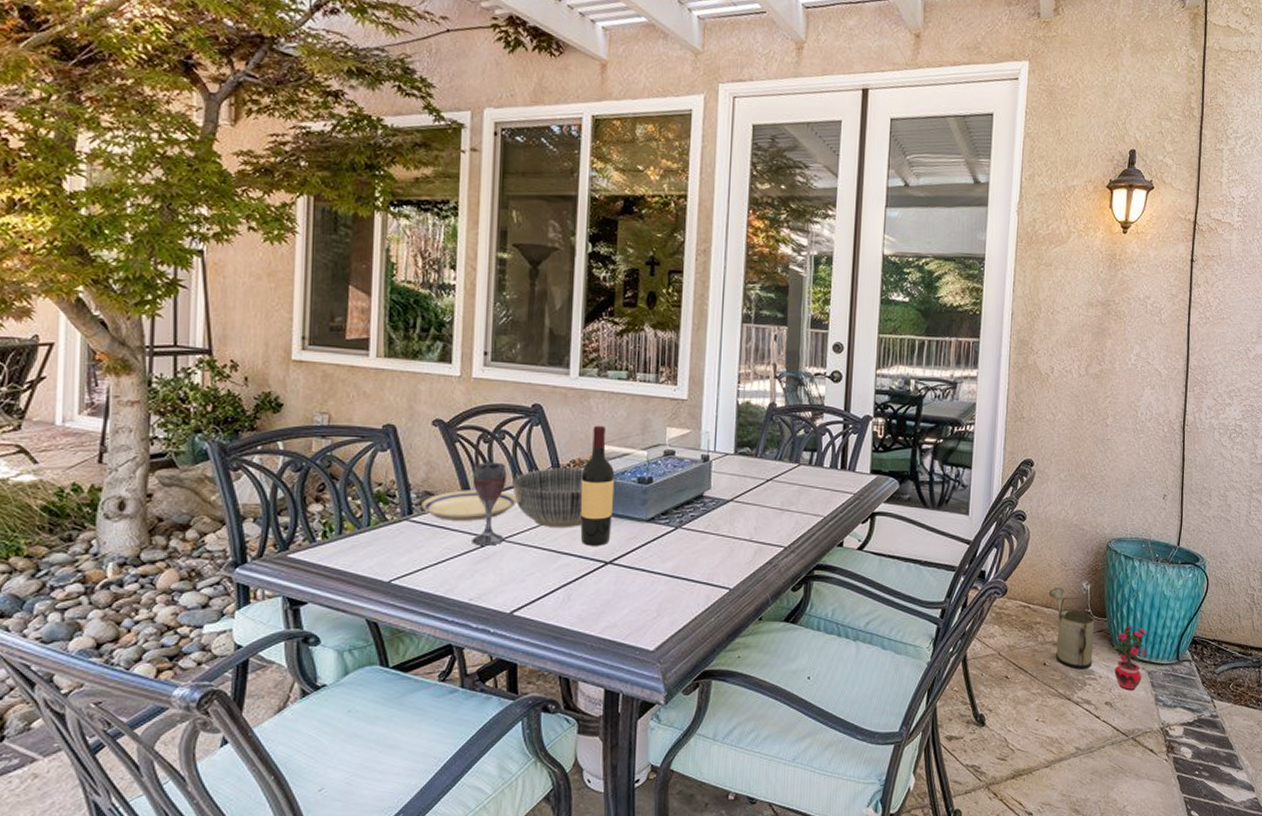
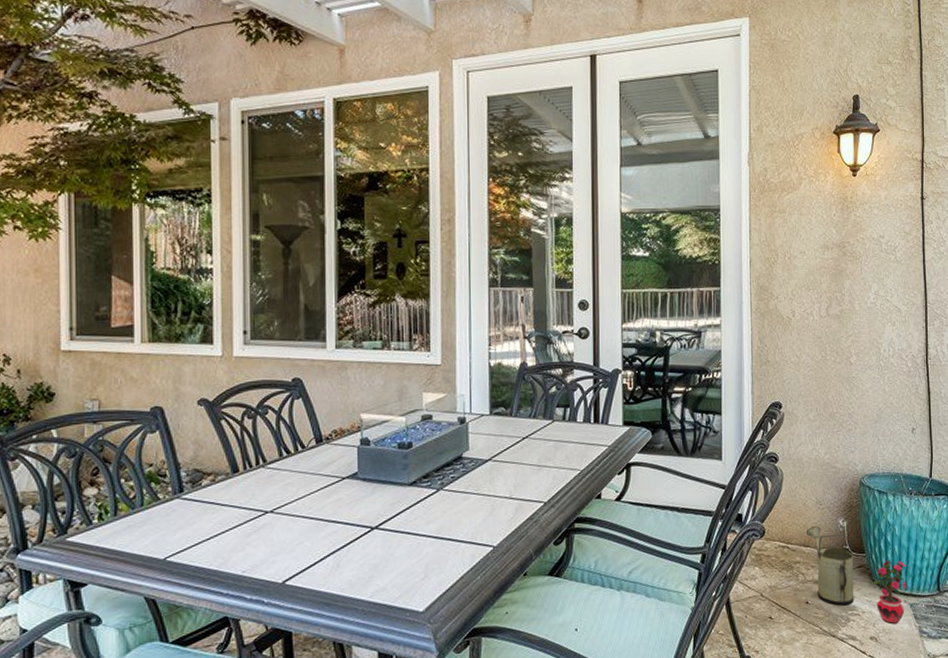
plate: present [421,490,517,521] -> none [191,465,282,496]
cup: present [472,462,507,546] -> none [239,437,273,519]
bowl: present [512,468,616,527] -> none [278,437,377,497]
wine bottle: present [580,425,615,546] -> none [343,395,376,513]

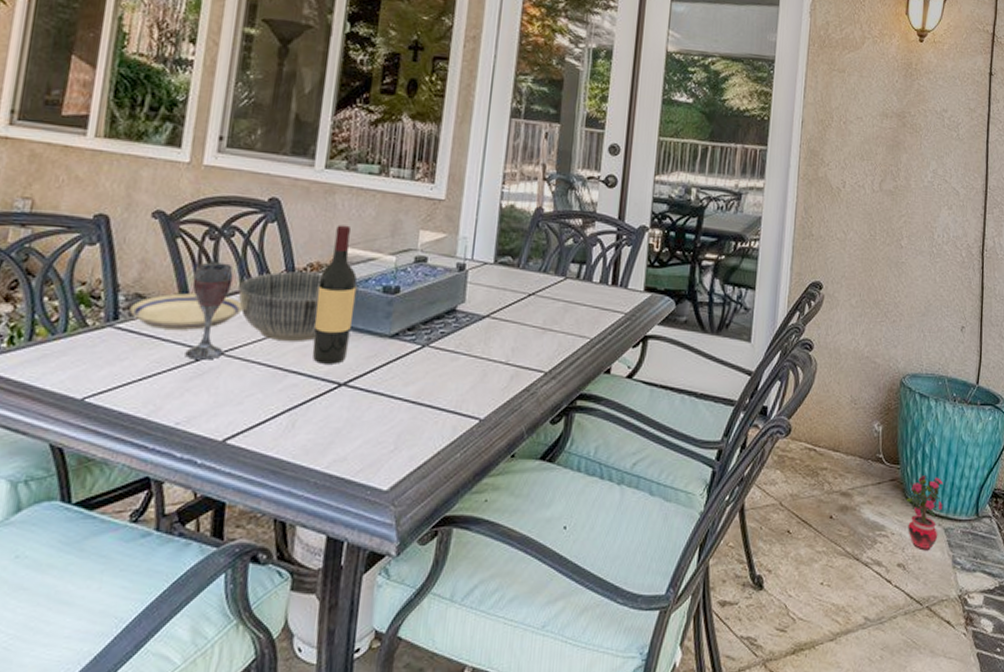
plate: none [191,465,282,496] -> present [129,293,242,330]
cup: none [239,437,273,519] -> present [185,262,234,360]
bowl: none [278,437,377,497] -> present [238,271,359,341]
wine bottle: none [343,395,376,513] -> present [312,225,358,364]
watering can: present [806,526,854,607] -> none [836,428,887,526]

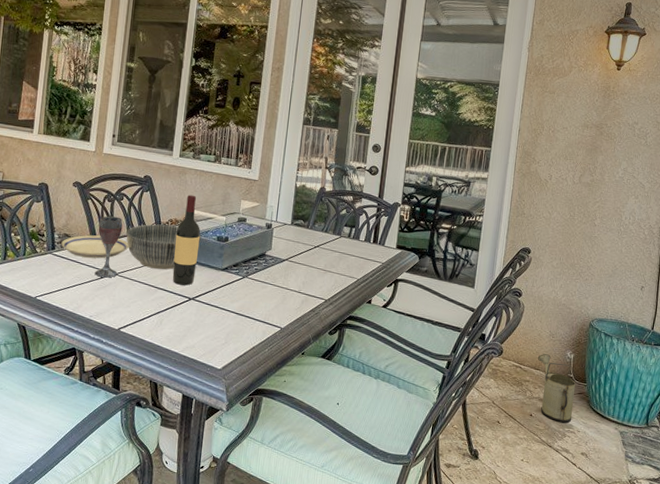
watering can: none [836,428,887,526] -> present [537,354,576,424]
potted flower: present [906,474,944,551] -> none [590,391,621,446]

